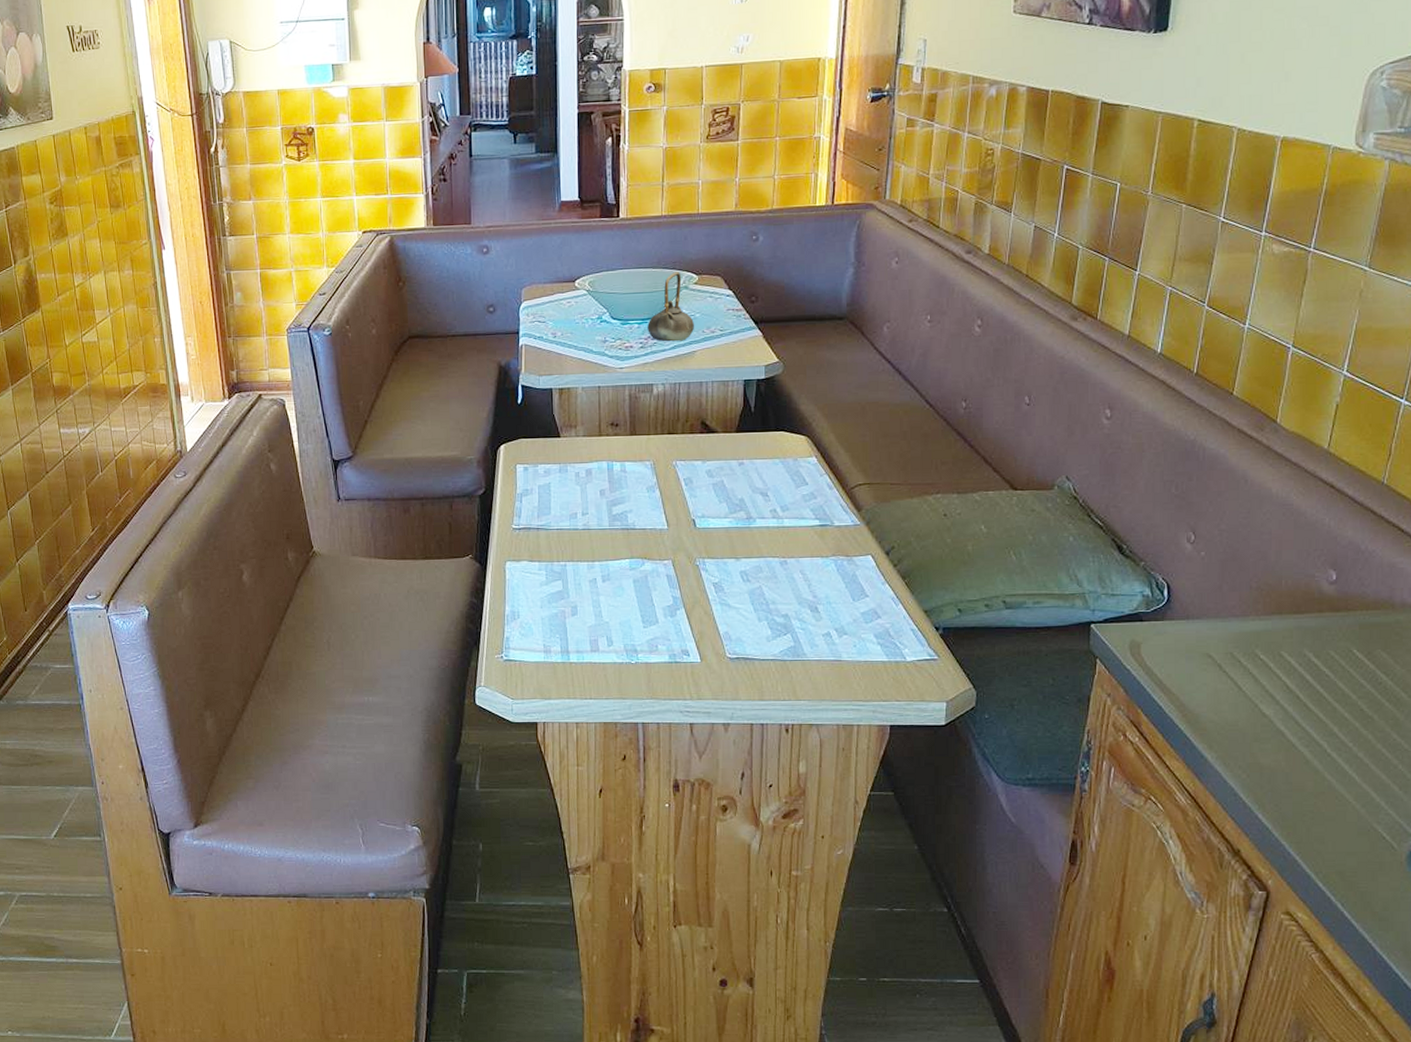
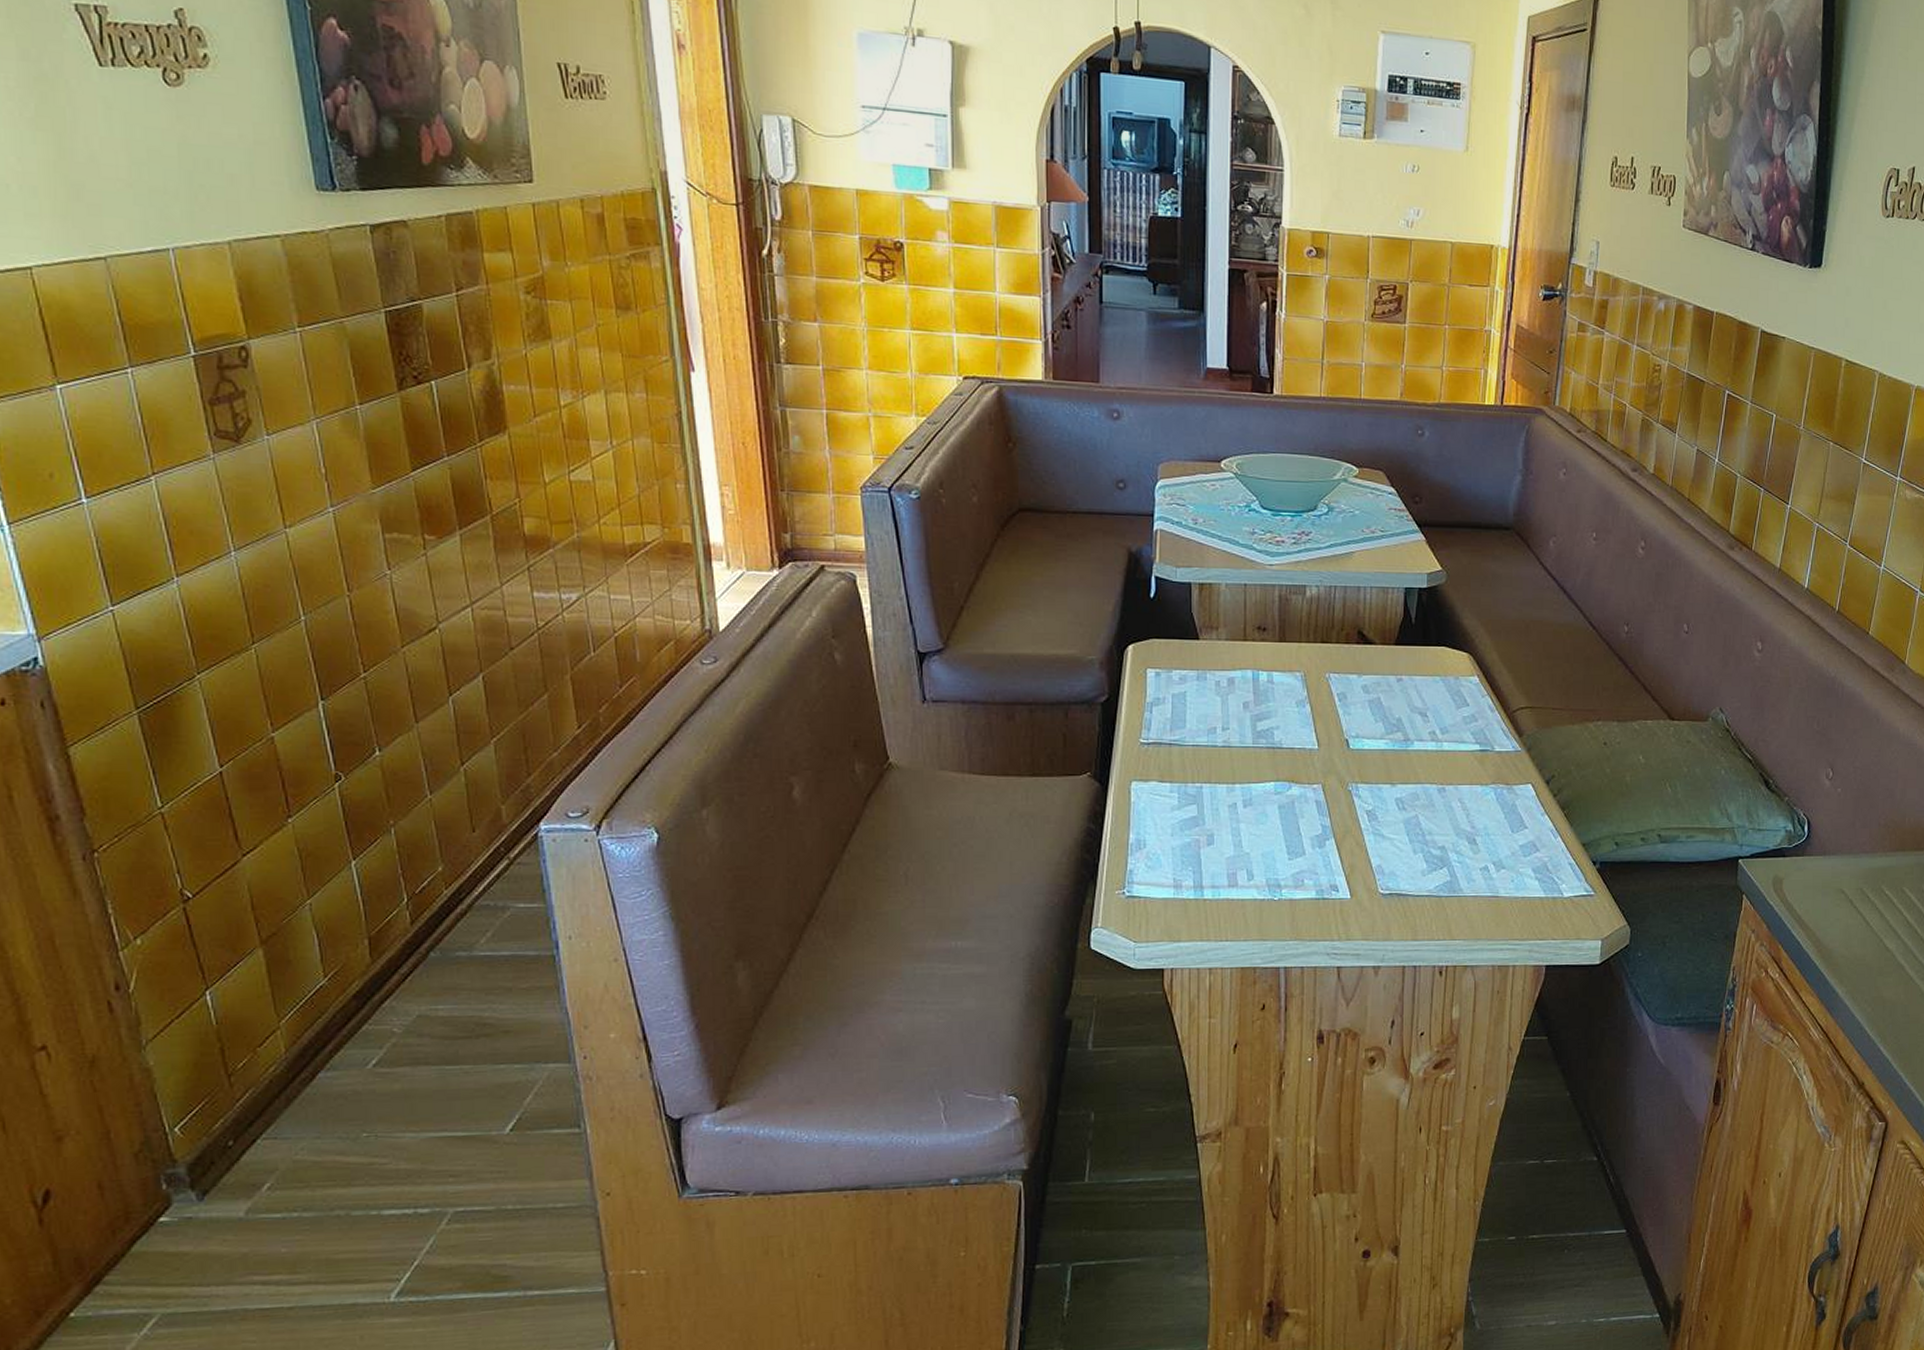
teapot: present [647,271,694,342] -> none [1302,460,1353,540]

